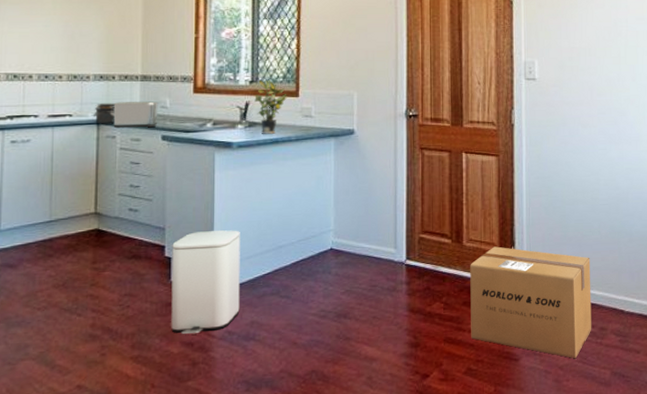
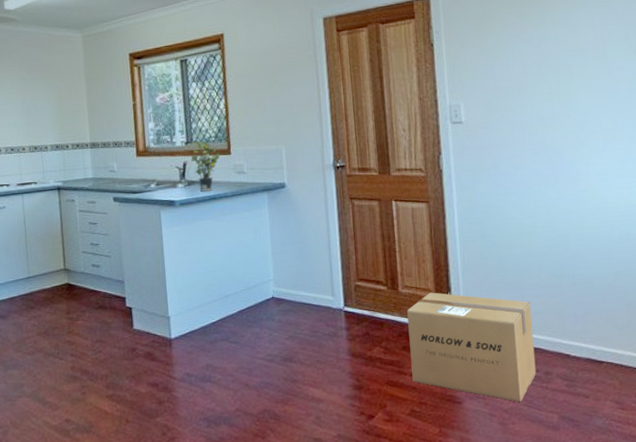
jar: present [94,102,115,125] -> none [54,169,72,190]
toaster: present [111,101,158,129] -> none [68,166,109,193]
pedal bin: present [171,230,240,335] -> none [131,281,195,377]

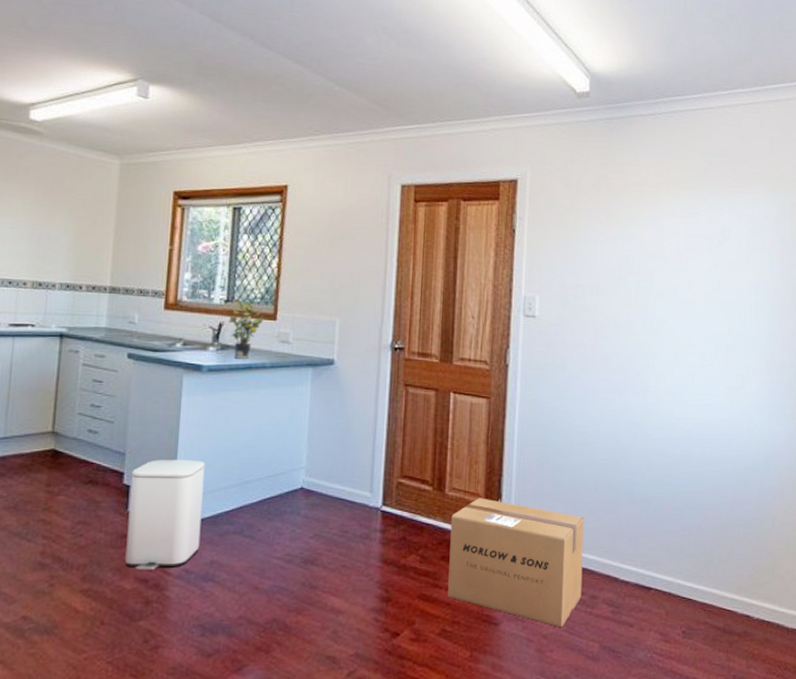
pedal bin: none [131,281,195,377] -> present [125,460,205,570]

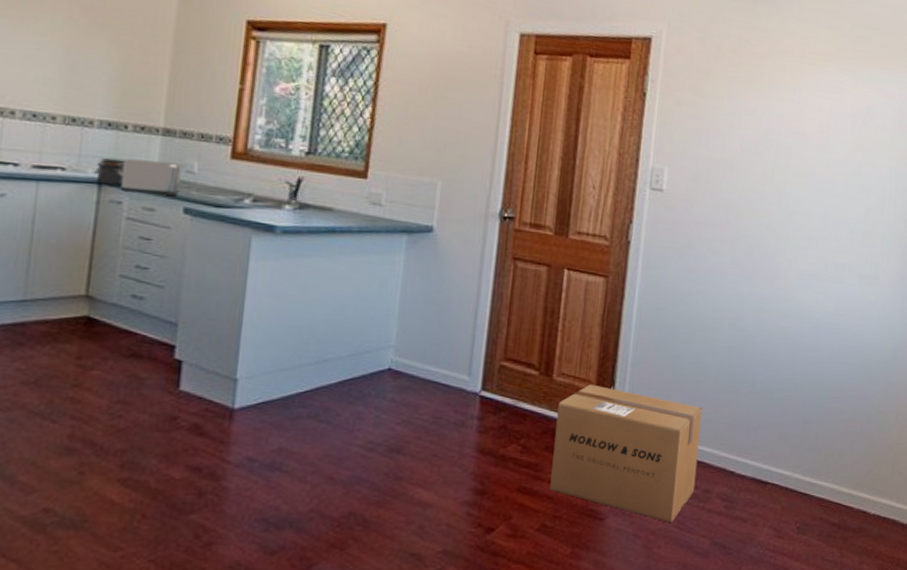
jar: none [57,314,80,339] -> present [95,157,125,187]
toaster: none [76,314,126,344] -> present [119,159,183,196]
pedal bin: present [125,460,205,570] -> none [174,332,275,458]
potted plant: present [229,300,264,359] -> none [309,153,353,221]

